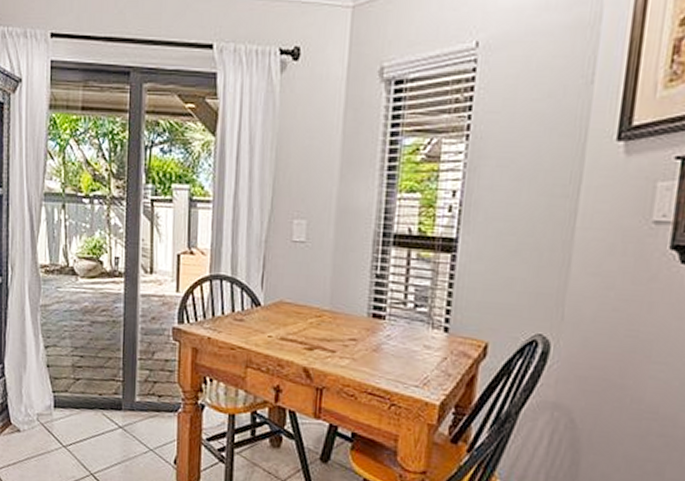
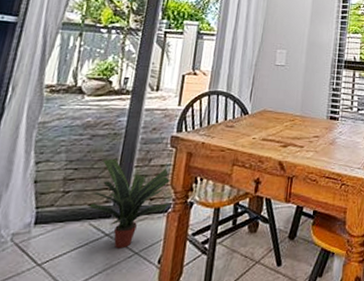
potted plant: none [99,348,178,443] -> present [89,158,170,249]

